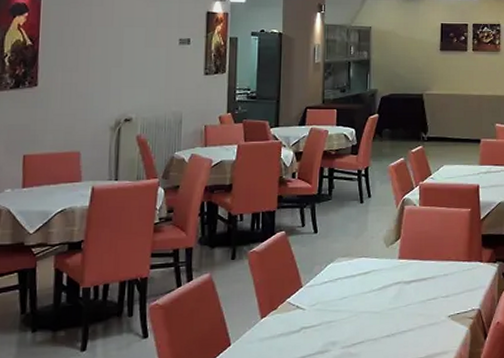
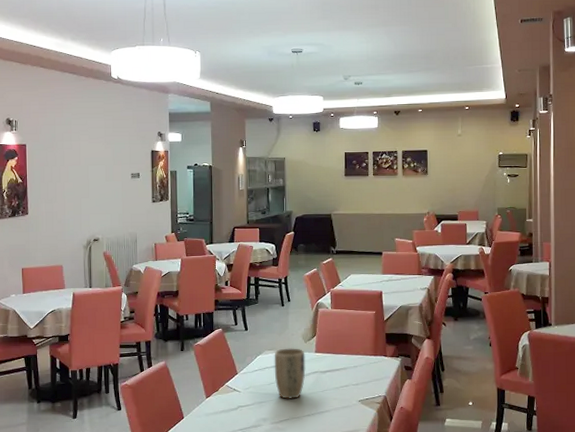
plant pot: none [348,253,387,318] -> present [274,348,306,400]

